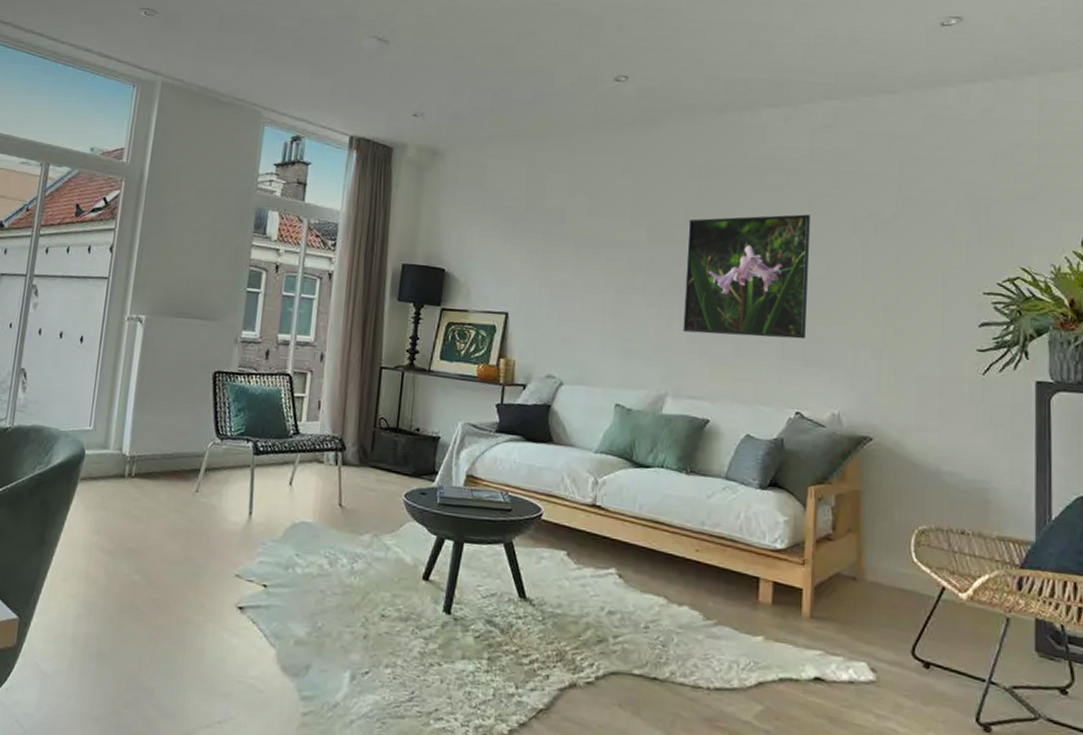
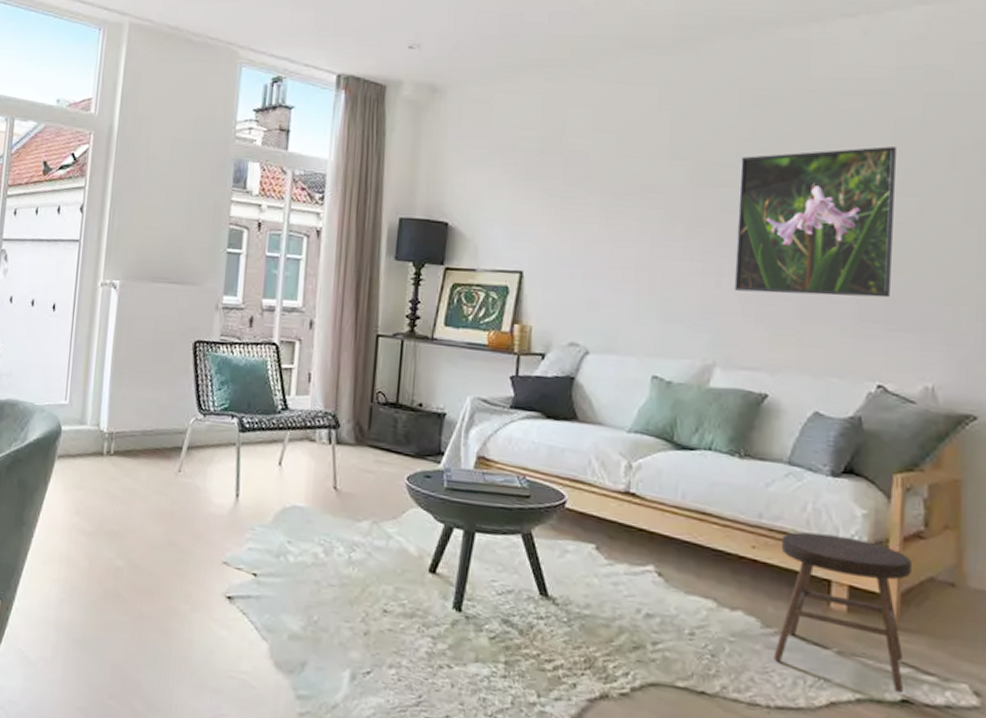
stool: none [713,536,823,672] -> present [773,532,912,694]

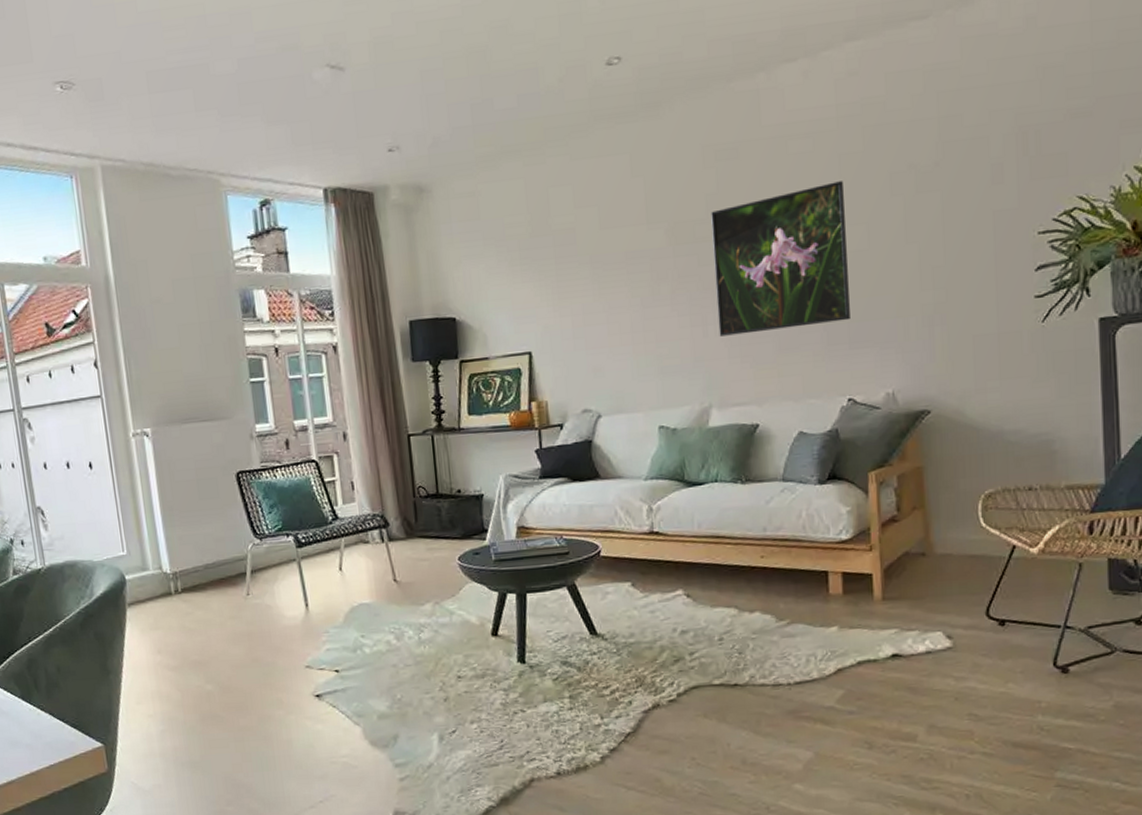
stool: present [773,532,912,694] -> none [784,532,894,650]

